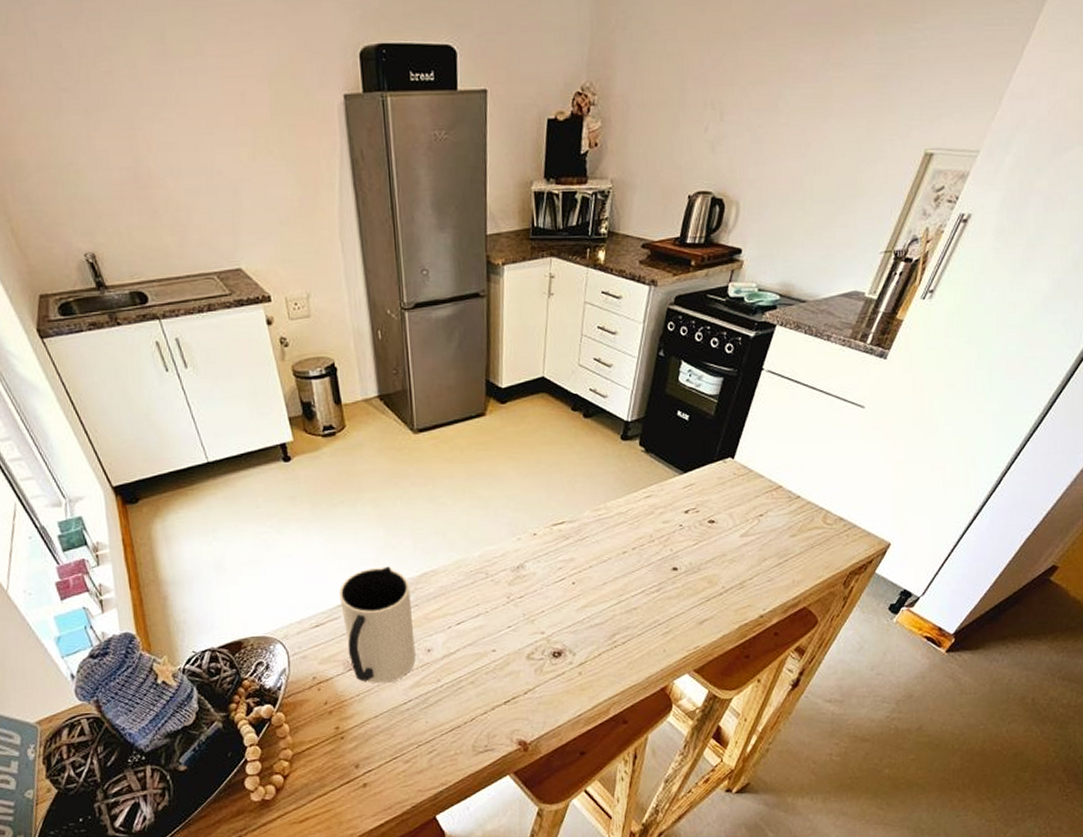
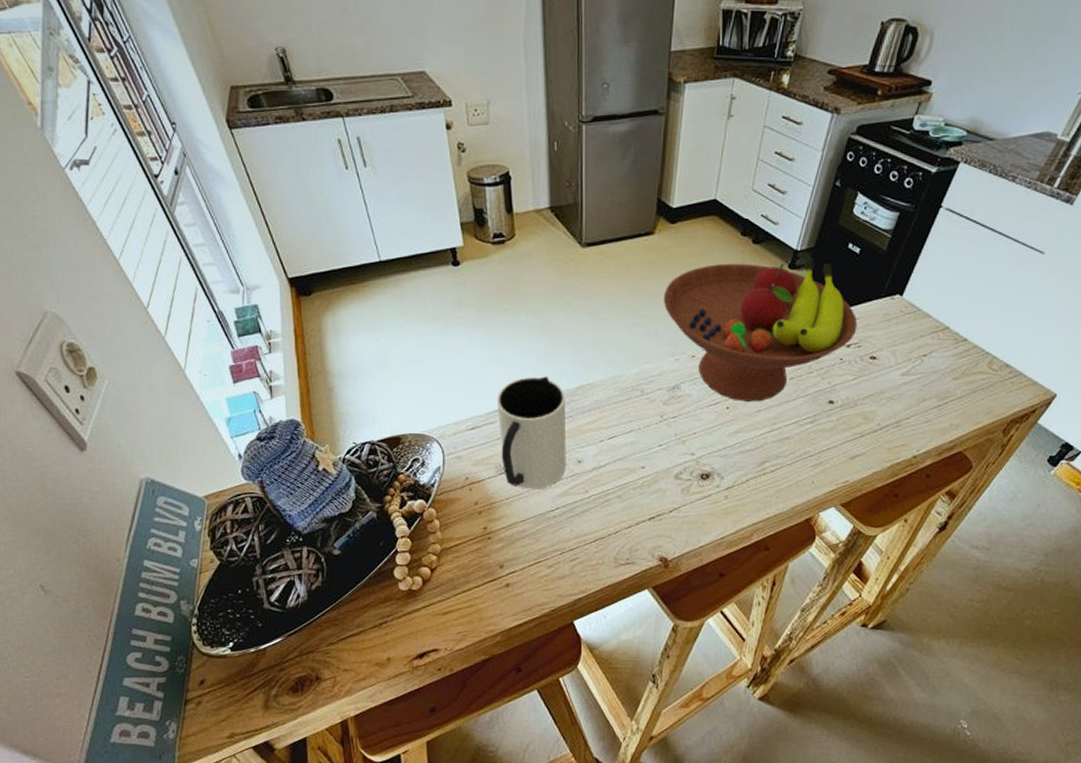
fruit bowl: none [499,426,694,576] -> present [663,256,858,402]

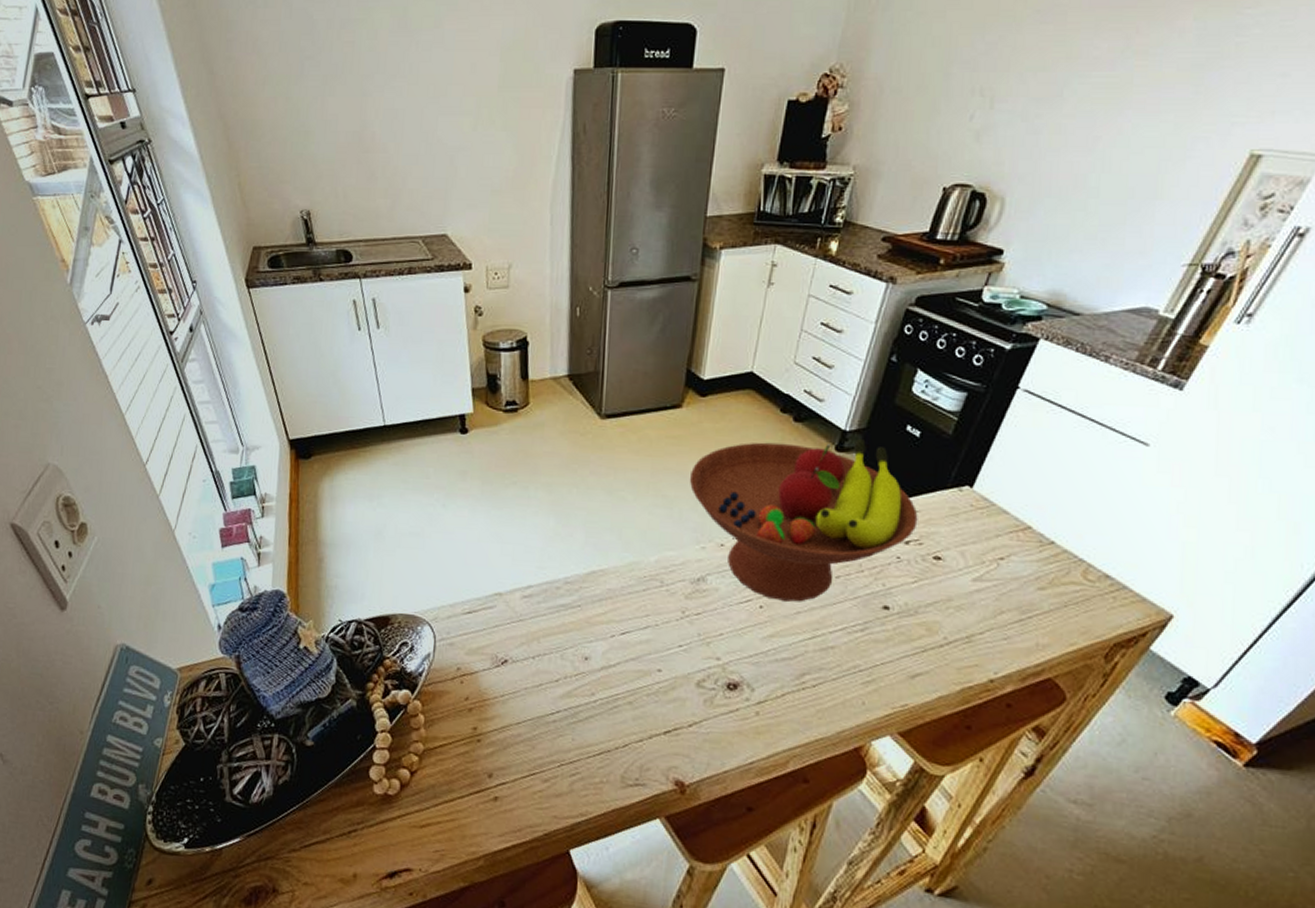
mug: present [497,376,567,490] -> none [497,558,575,688]

